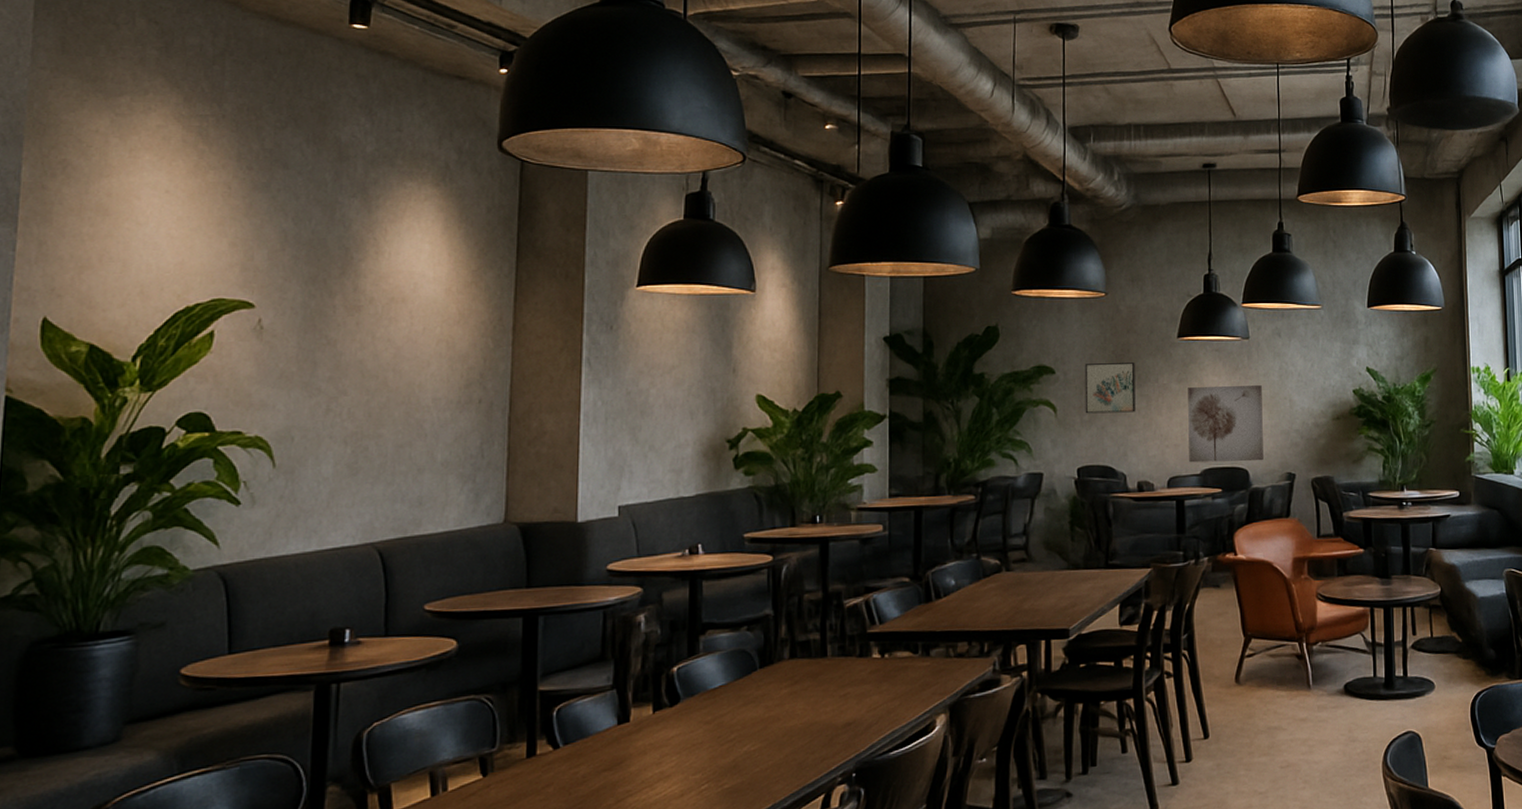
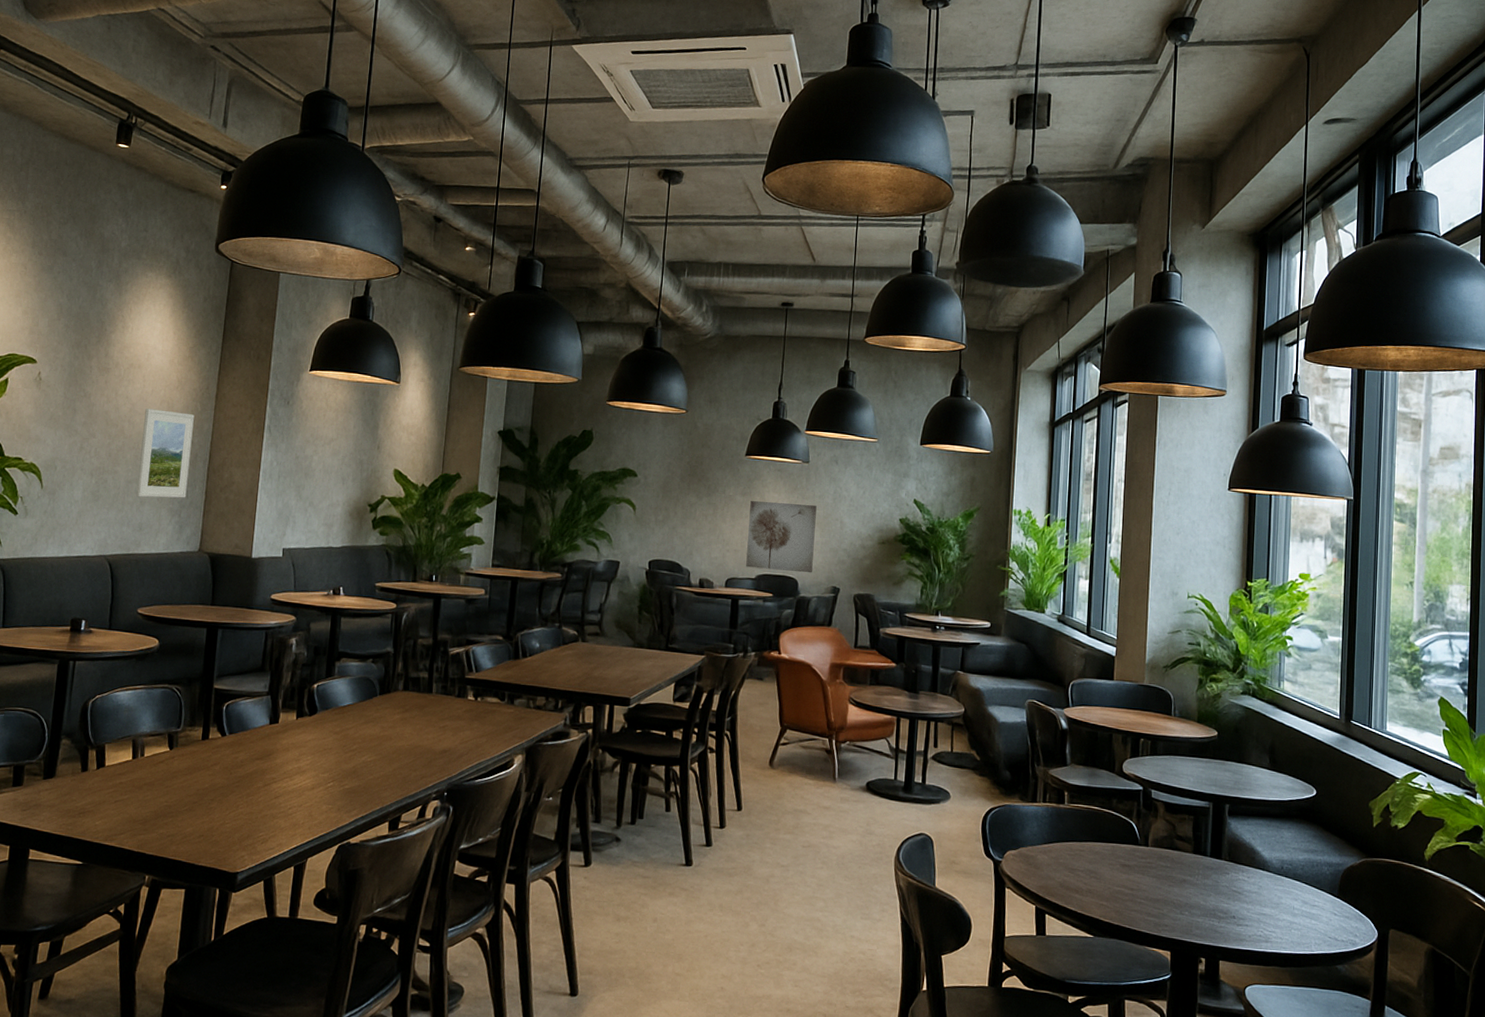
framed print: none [411,351,485,464] -> present [136,409,195,498]
wall art: present [1084,363,1136,414] -> none [659,471,706,518]

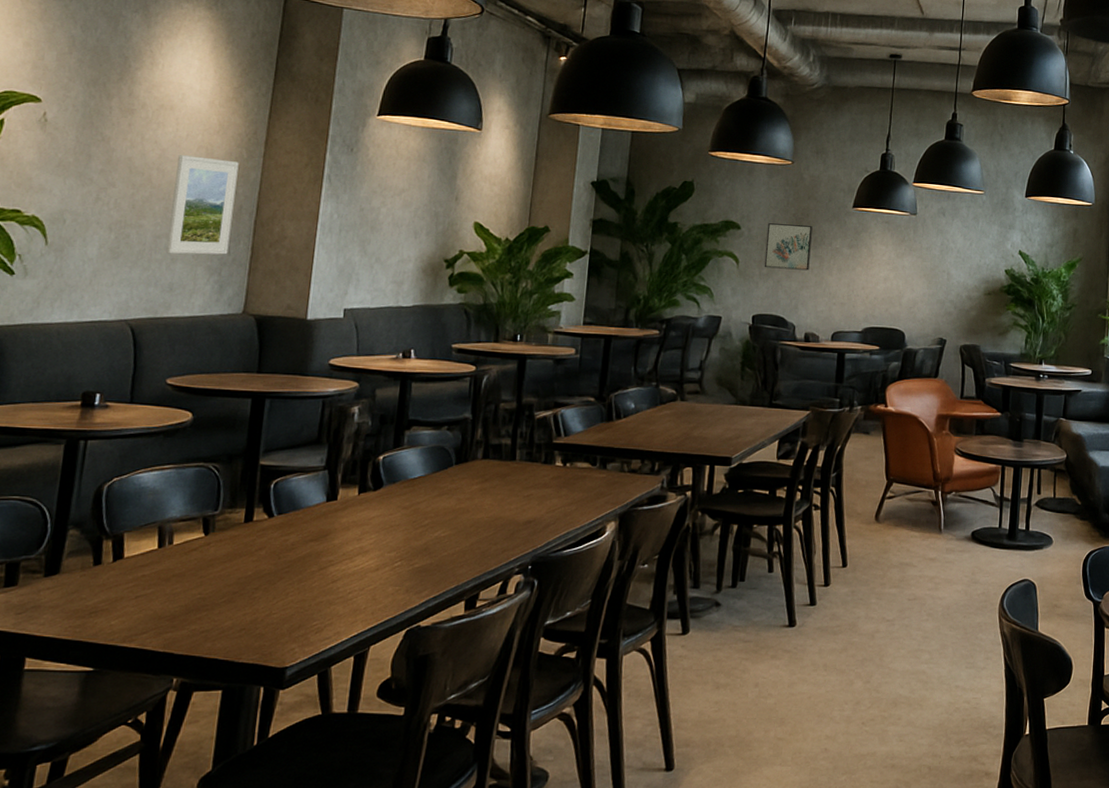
wall art: none [659,471,706,518] -> present [764,223,813,271]
wall art: present [746,501,817,573] -> none [852,253,924,325]

